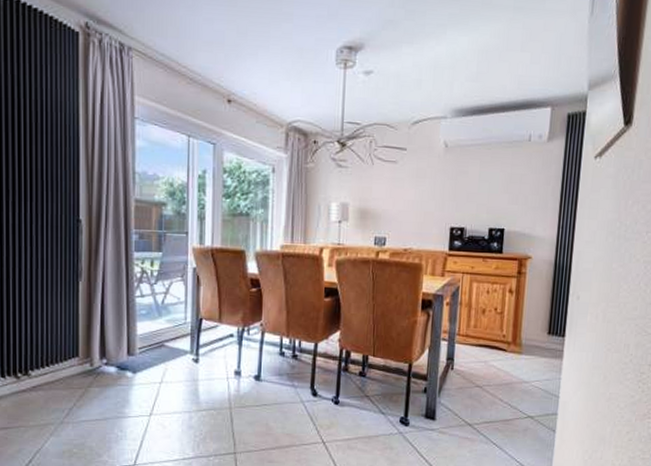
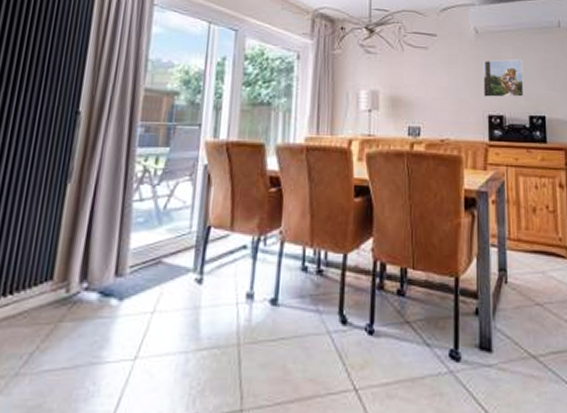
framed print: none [448,173,489,211] -> present [483,58,524,98]

